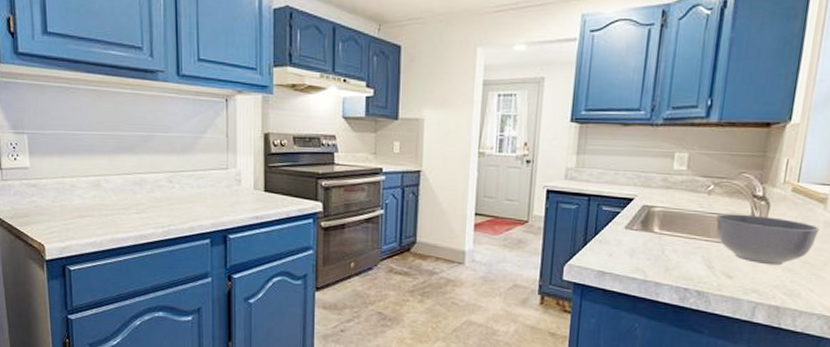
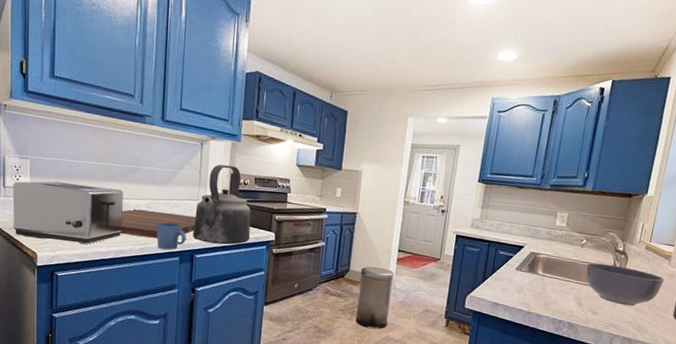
toaster: none [9,158,140,230] -> present [12,181,124,244]
cutting board: none [138,184,227,218] -> present [119,208,196,238]
mug: none [181,198,216,232] -> present [156,222,186,251]
kettle: none [224,124,293,221] -> present [193,164,251,245]
pedal bin: none [427,235,472,313] -> present [355,266,395,330]

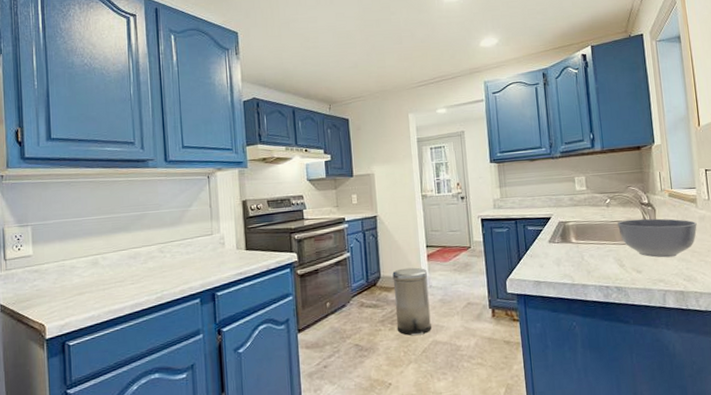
toaster: present [12,181,124,244] -> none [14,239,135,309]
cutting board: present [119,208,196,238] -> none [133,252,213,286]
mug: present [156,222,186,251] -> none [172,263,205,295]
kettle: present [193,164,251,245] -> none [210,193,272,278]

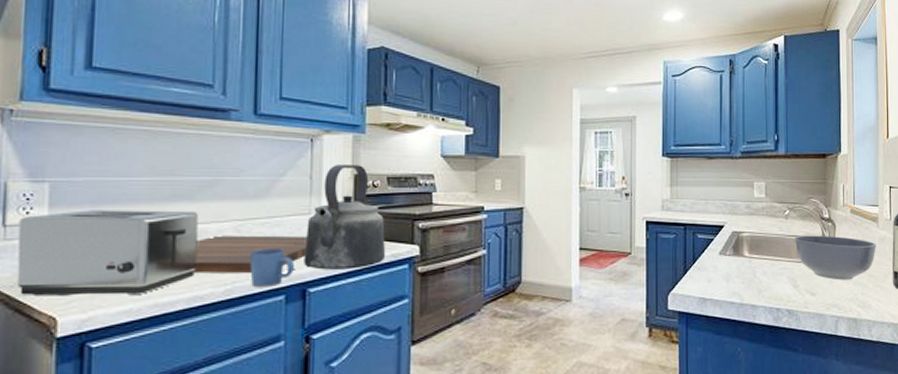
toaster: none [14,239,135,309] -> present [16,210,199,295]
cutting board: none [133,252,213,286] -> present [193,235,308,274]
mug: none [172,263,205,295] -> present [250,249,294,288]
kettle: none [210,193,272,278] -> present [304,165,386,270]
pedal bin: present [392,267,431,336] -> none [535,273,578,356]

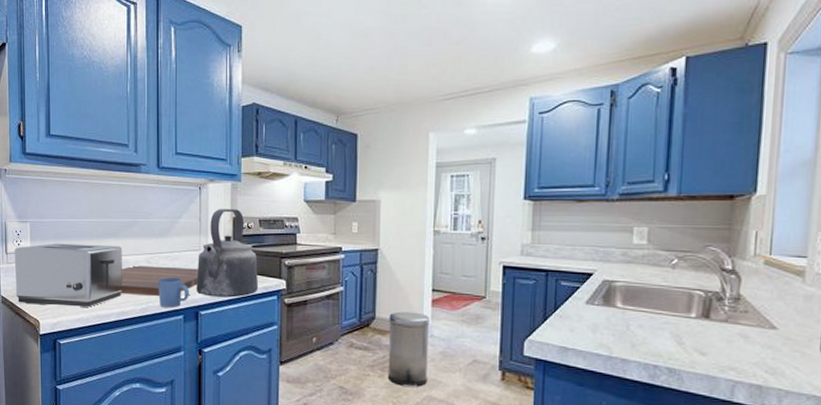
pedal bin: none [535,273,578,356] -> present [387,311,430,388]
bowl: present [795,235,876,280] -> none [683,287,799,342]

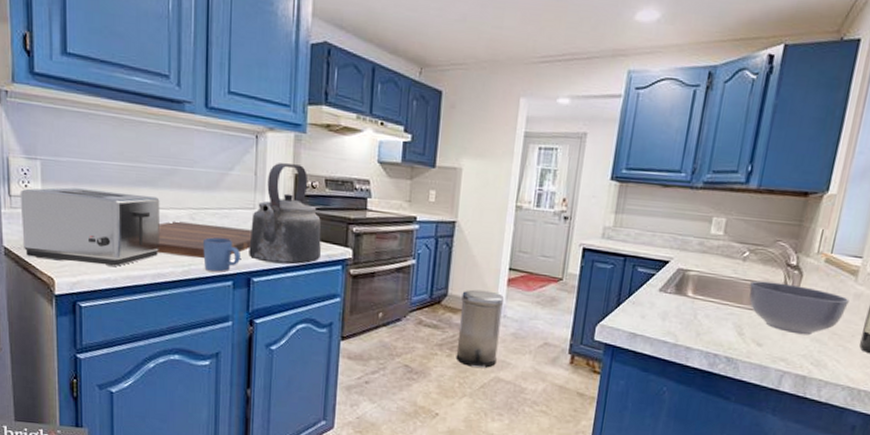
bowl: none [683,287,799,342] -> present [749,280,849,336]

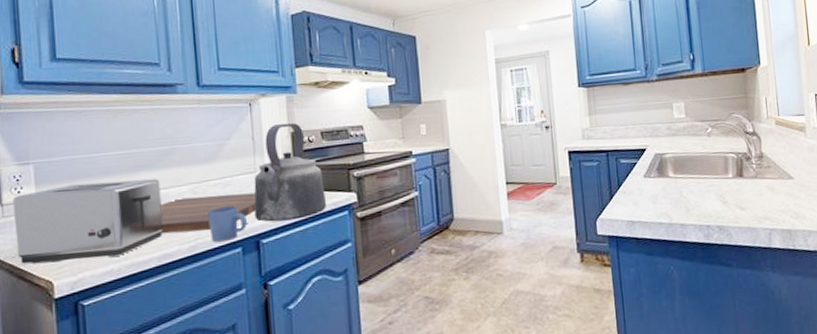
pedal bin: present [456,289,505,369] -> none [467,207,512,286]
bowl: present [749,280,849,336] -> none [720,149,806,193]

